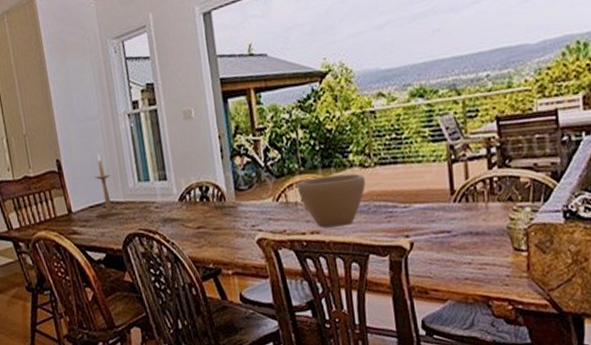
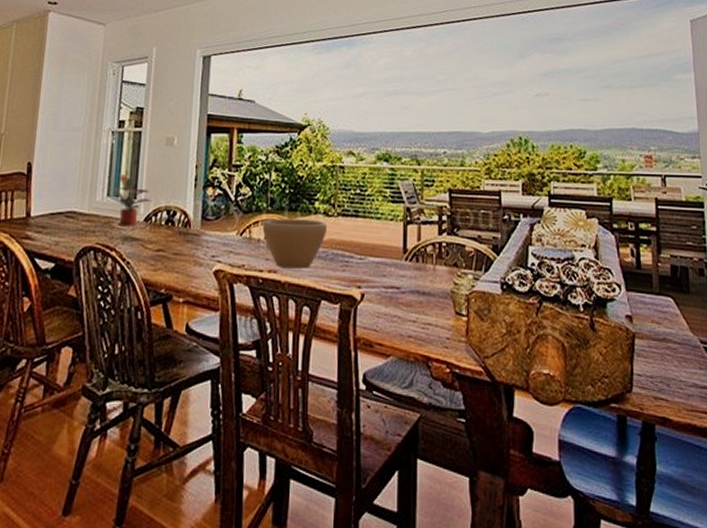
candlestick: present [94,153,126,219] -> none [54,163,87,228]
potted plant: none [140,156,183,209] -> present [109,173,153,227]

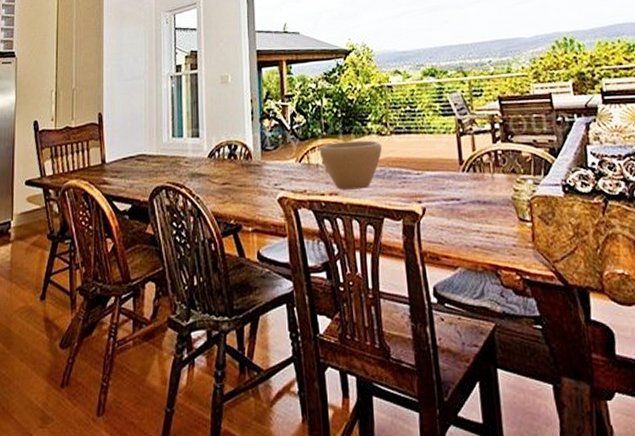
potted plant: present [109,173,153,227] -> none [174,114,214,164]

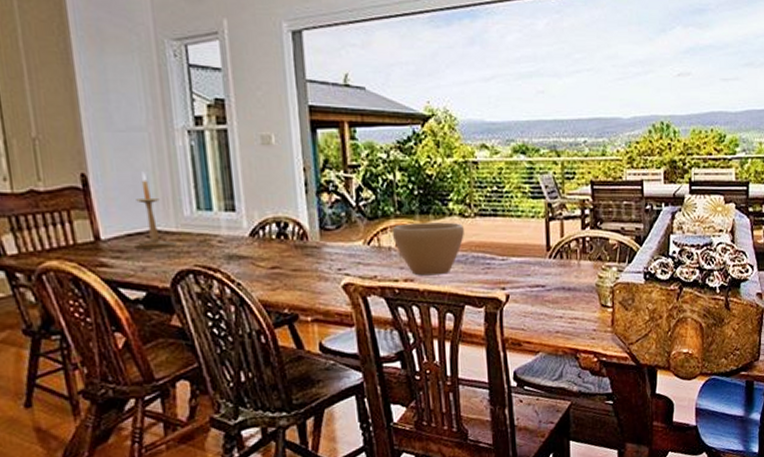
candlestick: none [127,109,156,171] -> present [134,171,177,250]

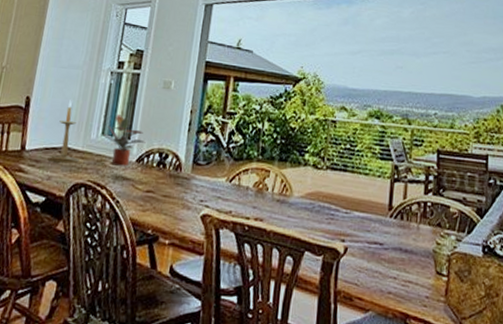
potted plant: none [199,182,256,244] -> present [103,113,146,167]
bowl: present [391,222,464,276] -> none [251,167,315,219]

